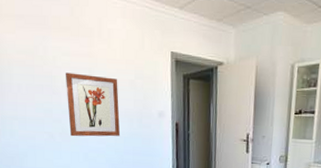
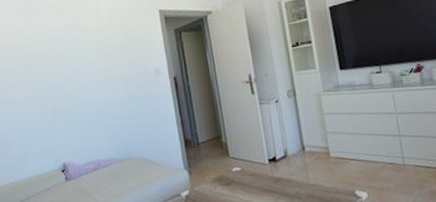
wall art: present [65,72,121,137] -> none [54,44,117,112]

